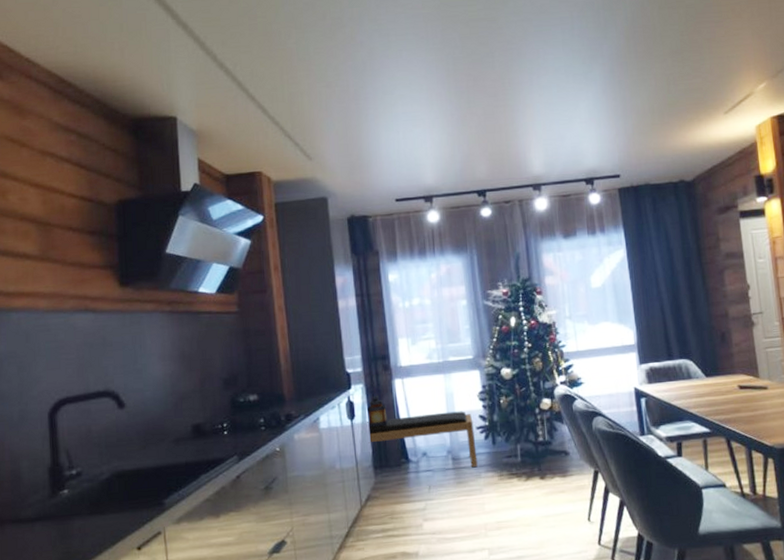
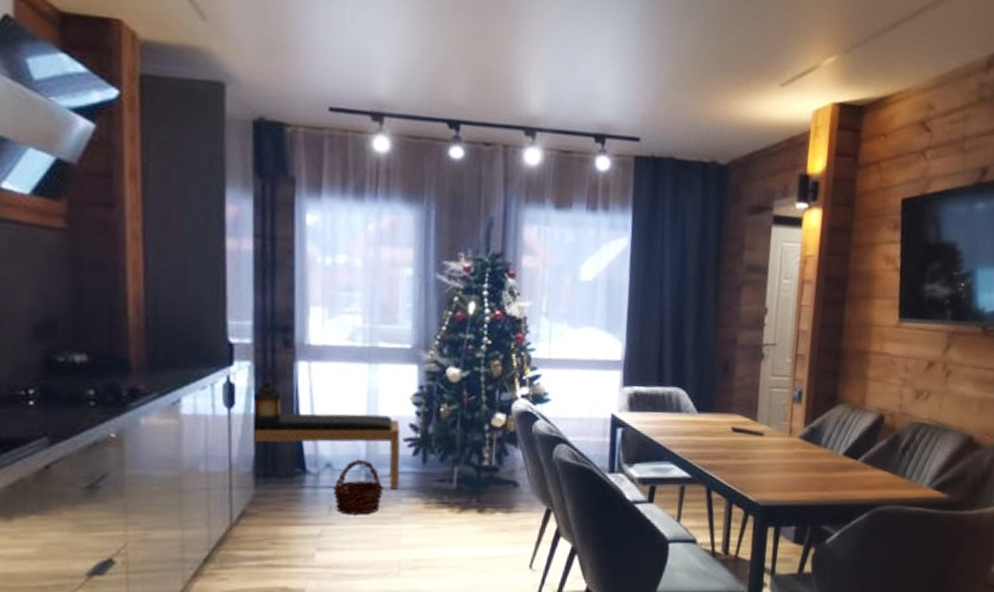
basket: none [430,447,467,491] -> present [333,459,384,515]

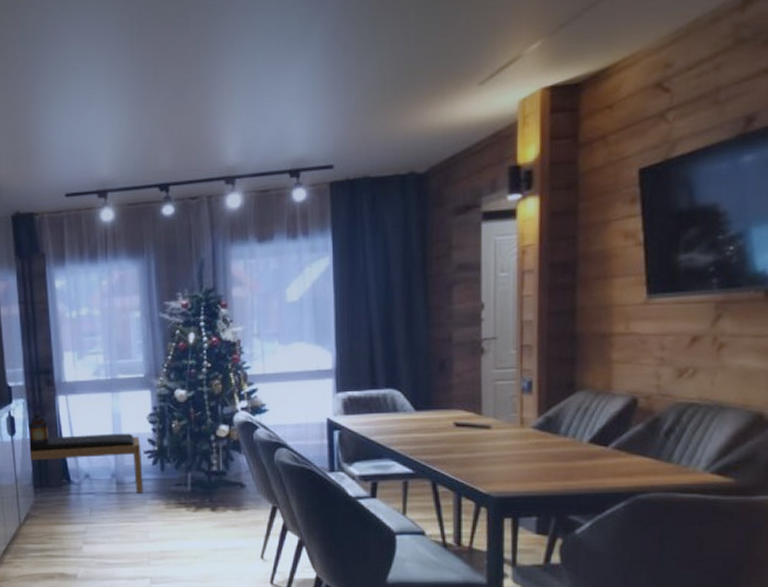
basket: present [333,459,384,515] -> none [92,470,132,515]

